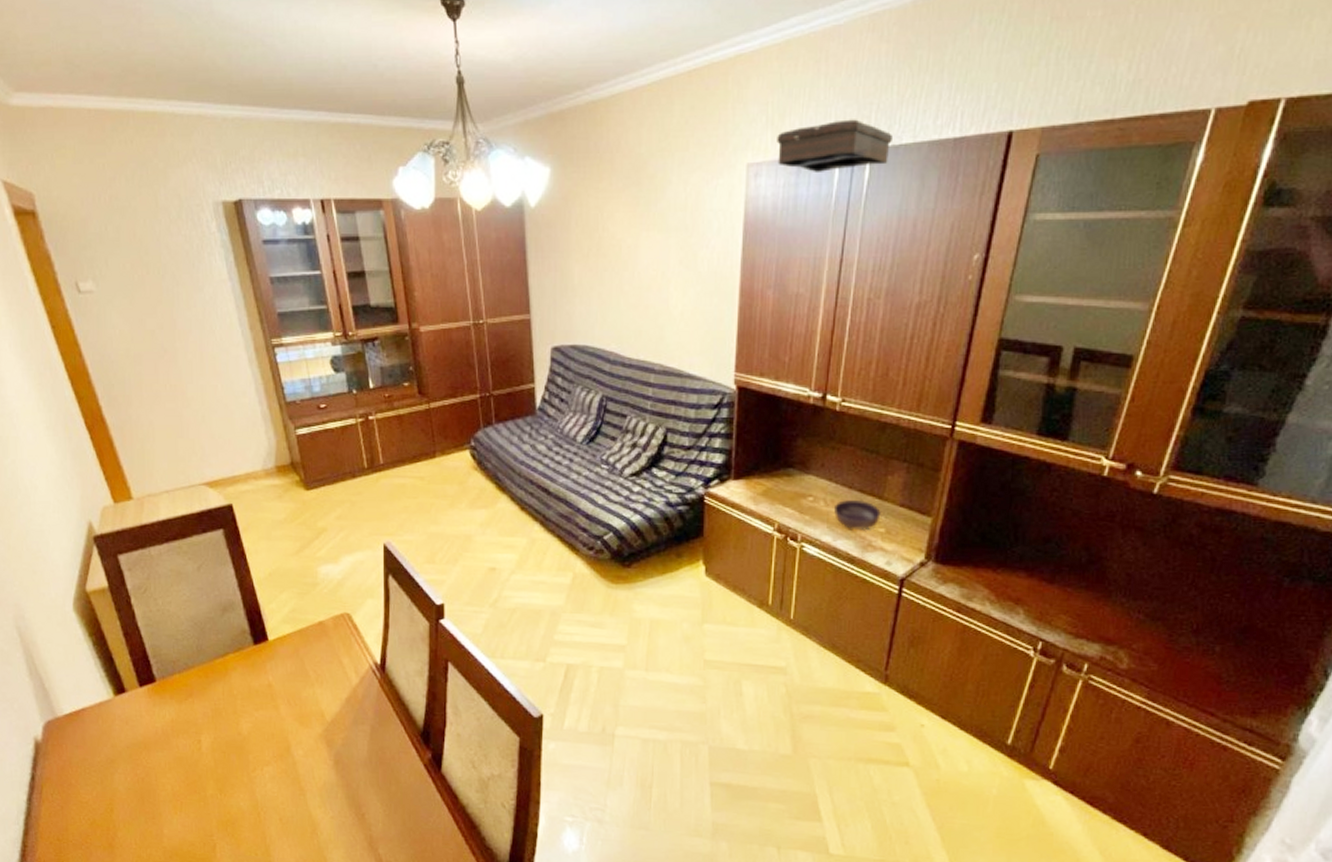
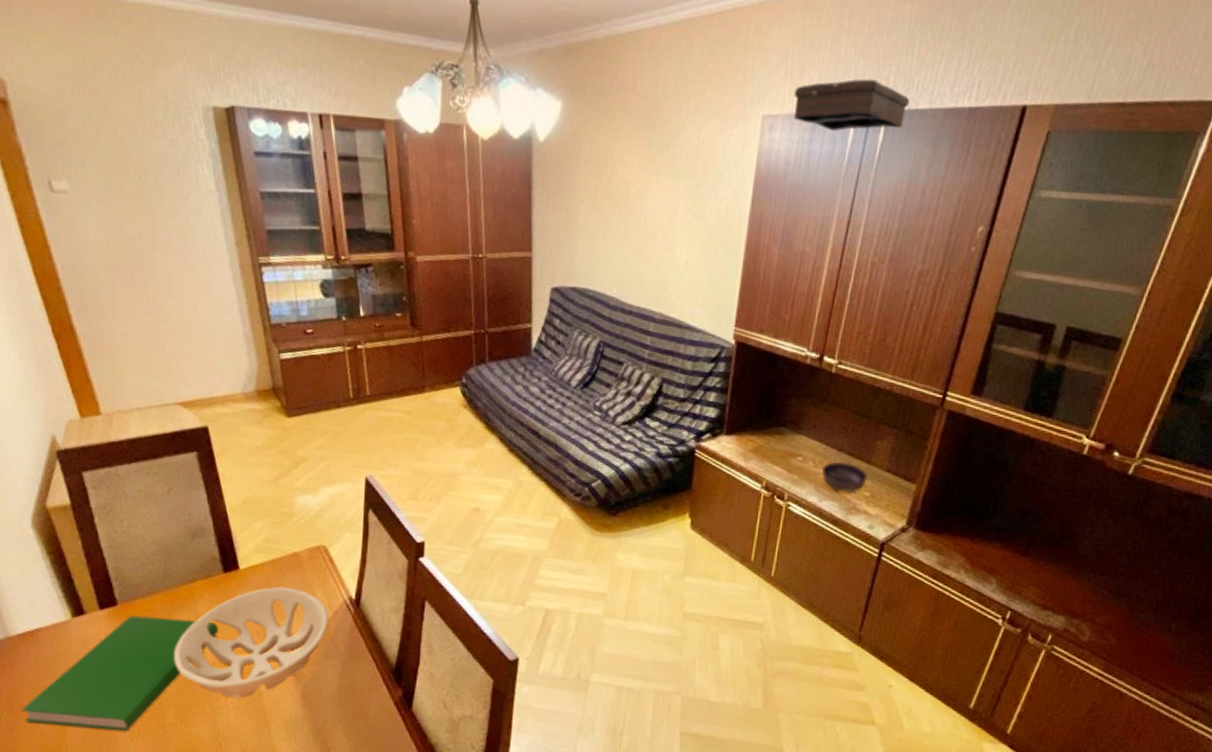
hardcover book: none [70,690,252,805] -> present [20,615,219,732]
decorative bowl: none [211,655,356,768] -> present [174,586,329,698]

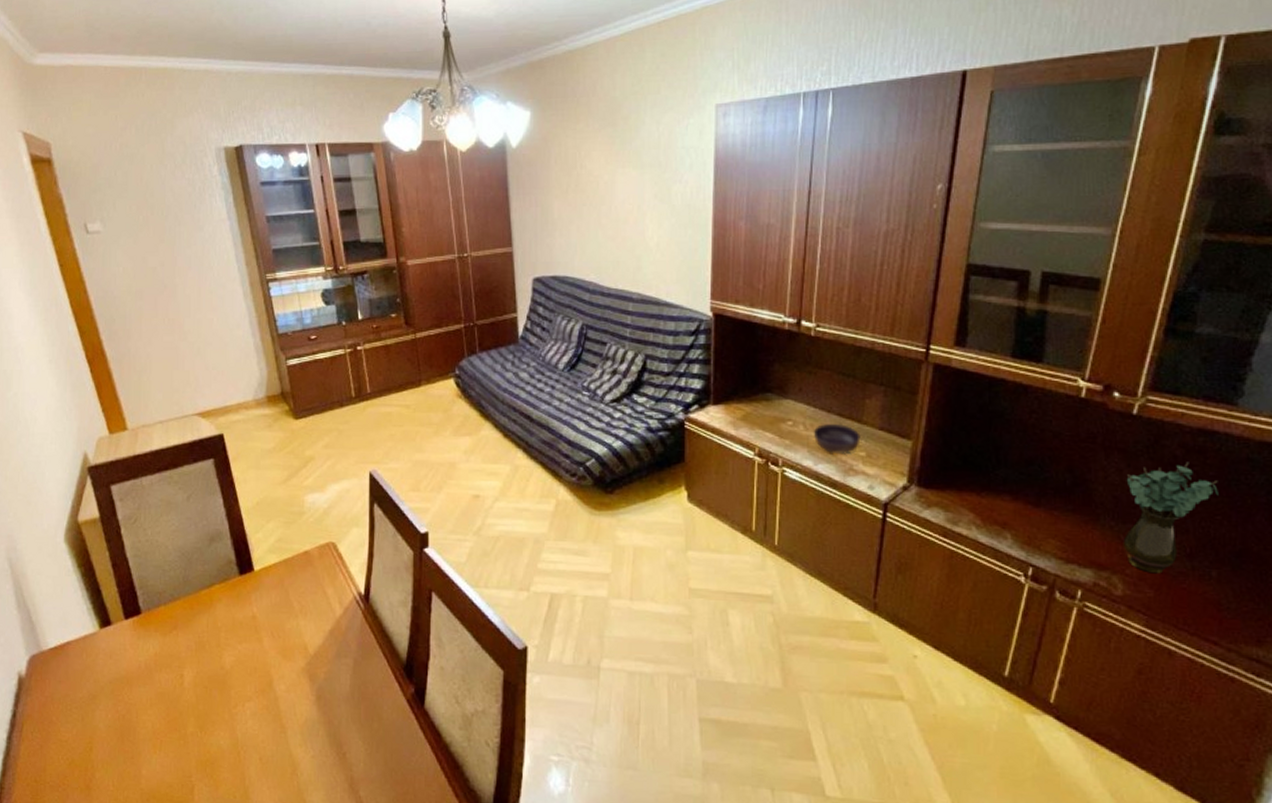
hardcover book: present [20,615,219,732] -> none [51,623,236,744]
decorative bowl: present [174,586,329,698] -> none [194,586,340,703]
decorative box: present [793,79,909,131] -> none [743,62,852,111]
vase: none [1096,522,1194,624] -> present [1123,462,1219,574]

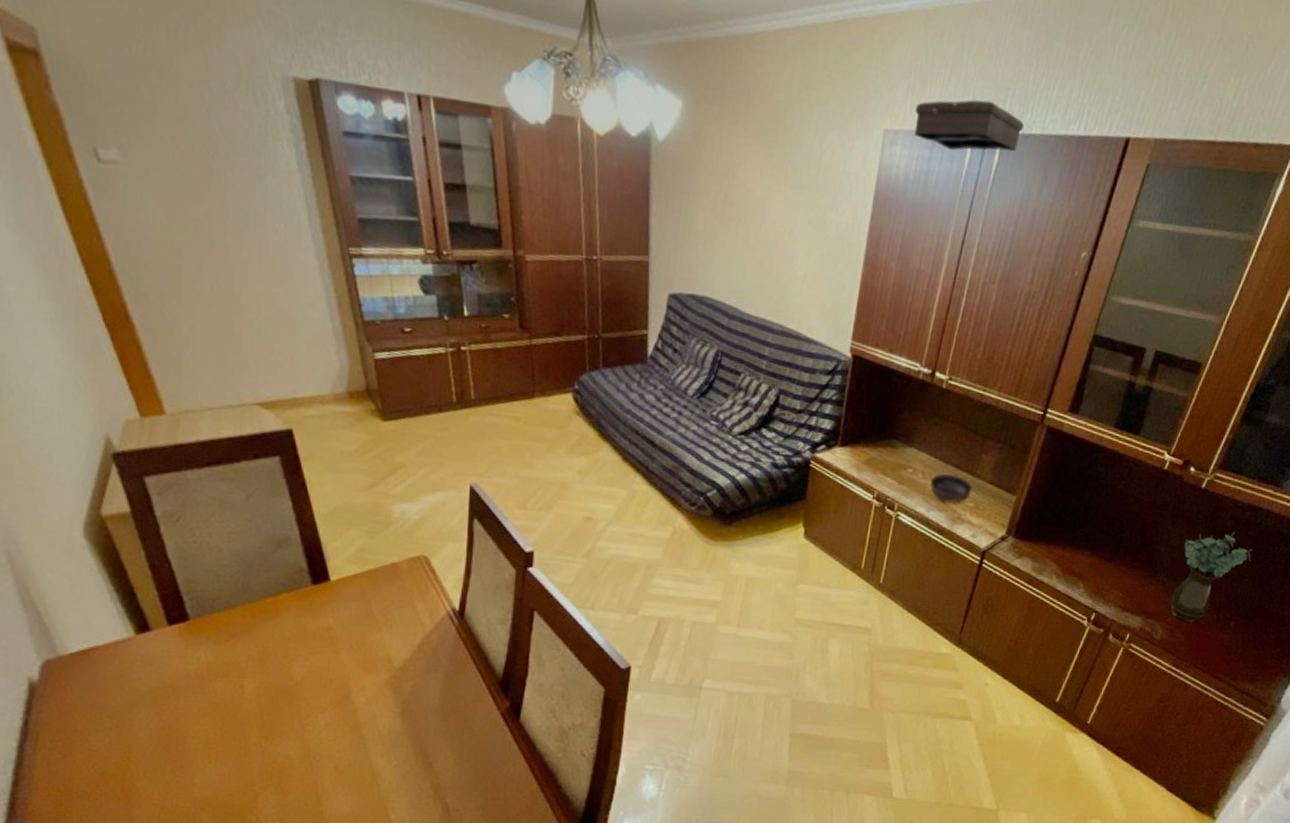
decorative box: none [743,62,852,111] -> present [914,100,1024,152]

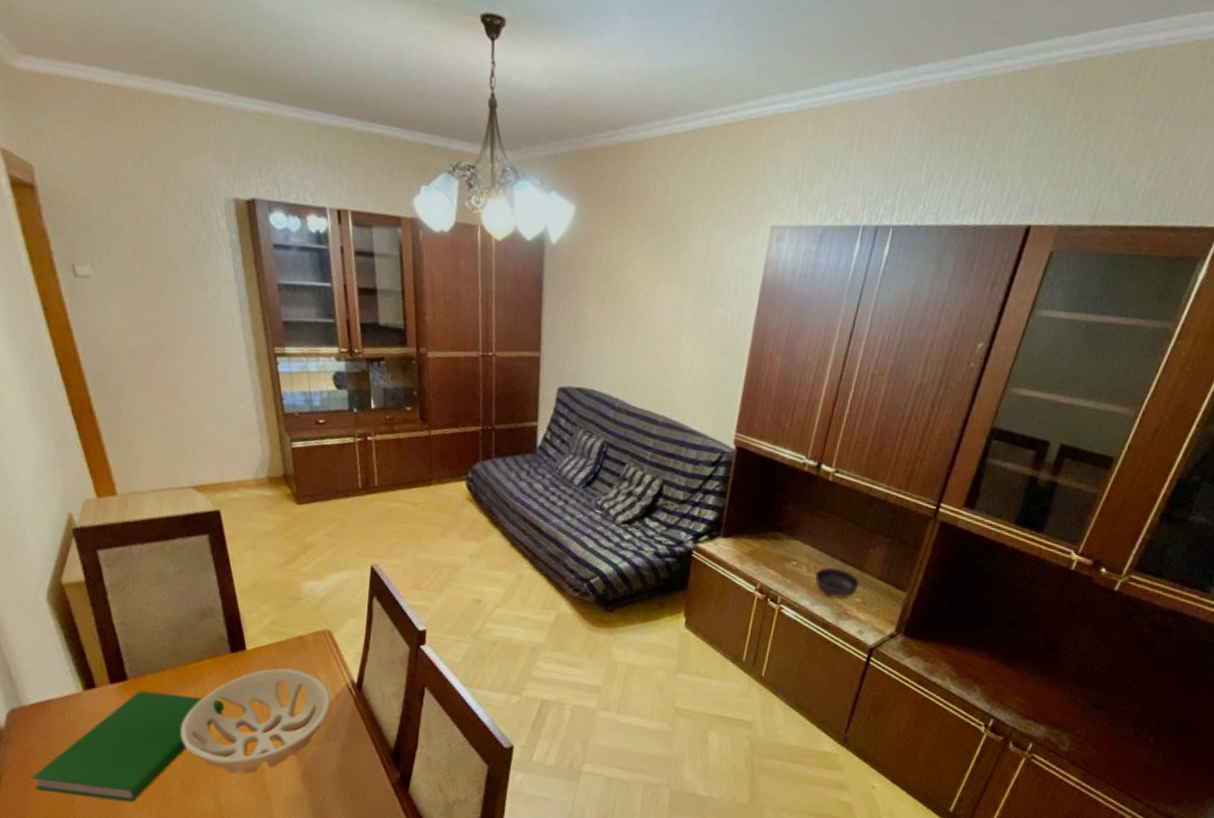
hardcover book: none [76,631,308,754] -> present [31,690,225,802]
decorative bowl: none [257,598,430,715] -> present [180,668,331,774]
decorative box: present [914,100,1024,152] -> none [801,193,916,244]
vase: present [1169,532,1253,623] -> none [1077,639,1175,736]

